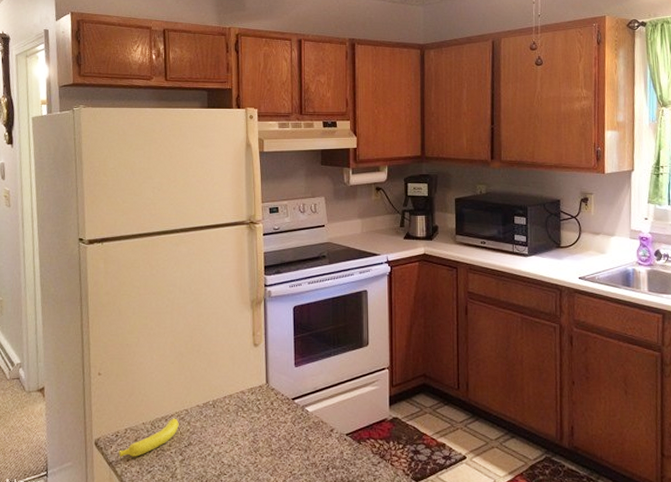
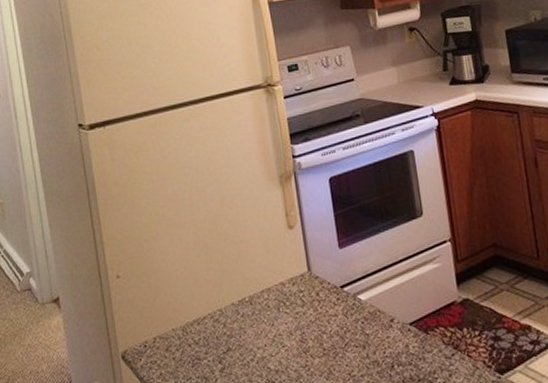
banana: present [119,418,179,457] -> none [149,320,214,371]

